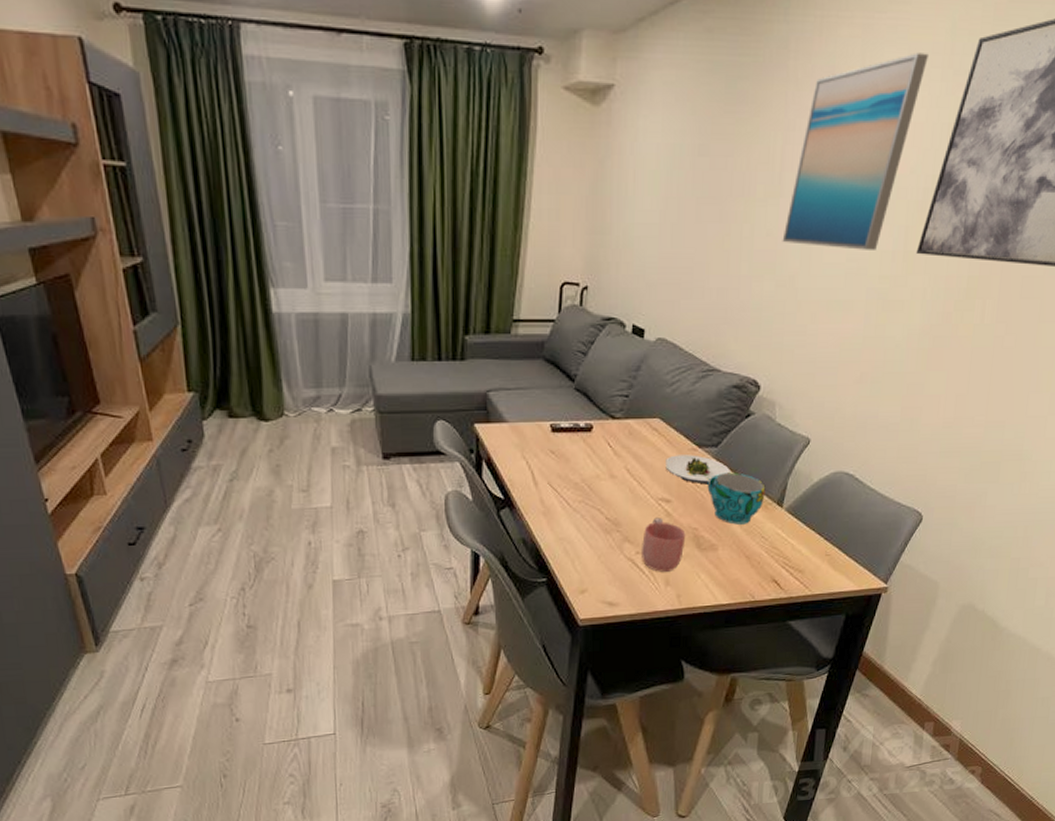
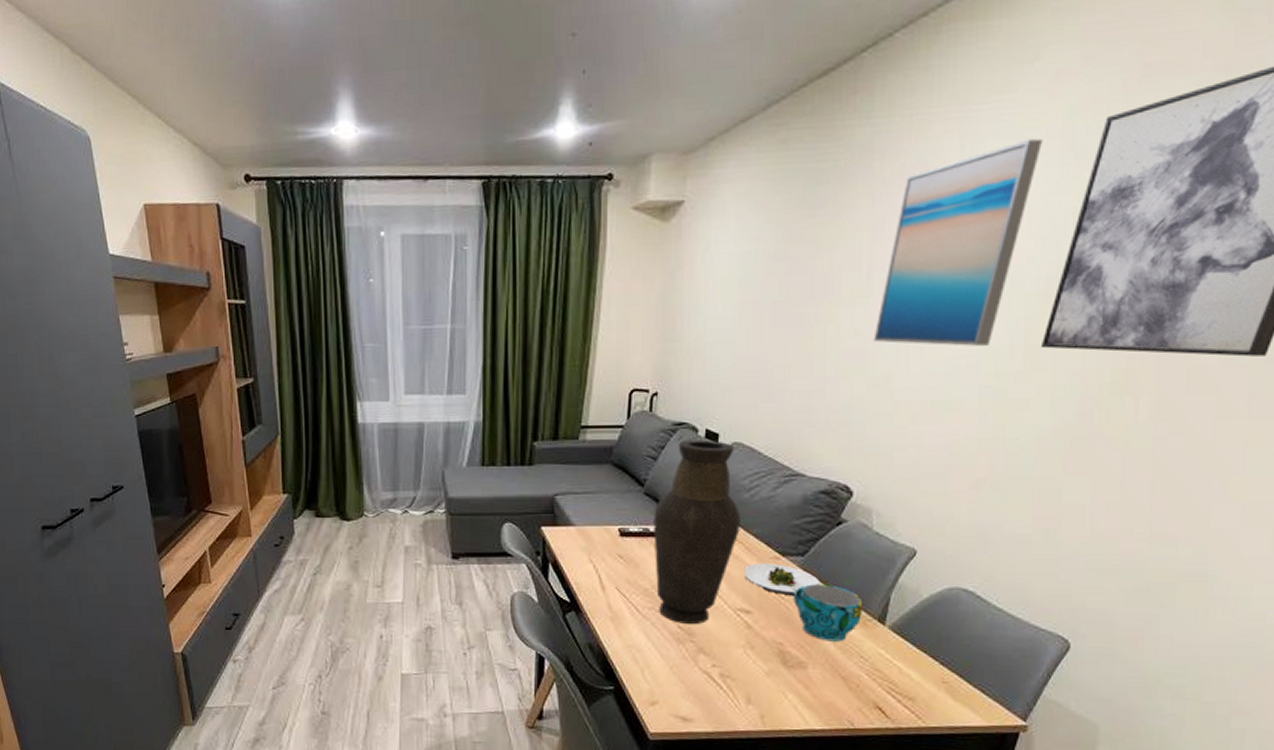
vase: none [583,335,664,516] -> present [653,439,742,625]
mug: present [642,517,686,572] -> none [719,629,769,689]

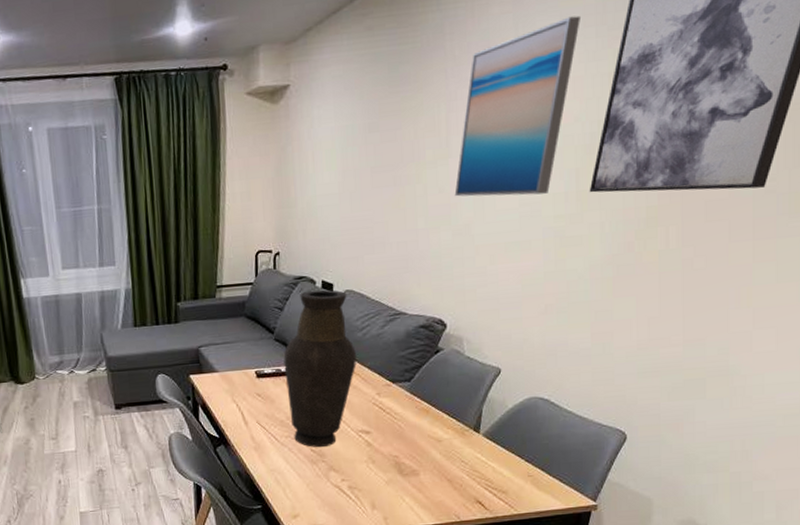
salad plate: present [744,563,820,596] -> none [362,390,425,416]
cup: present [793,584,863,642] -> none [404,403,461,451]

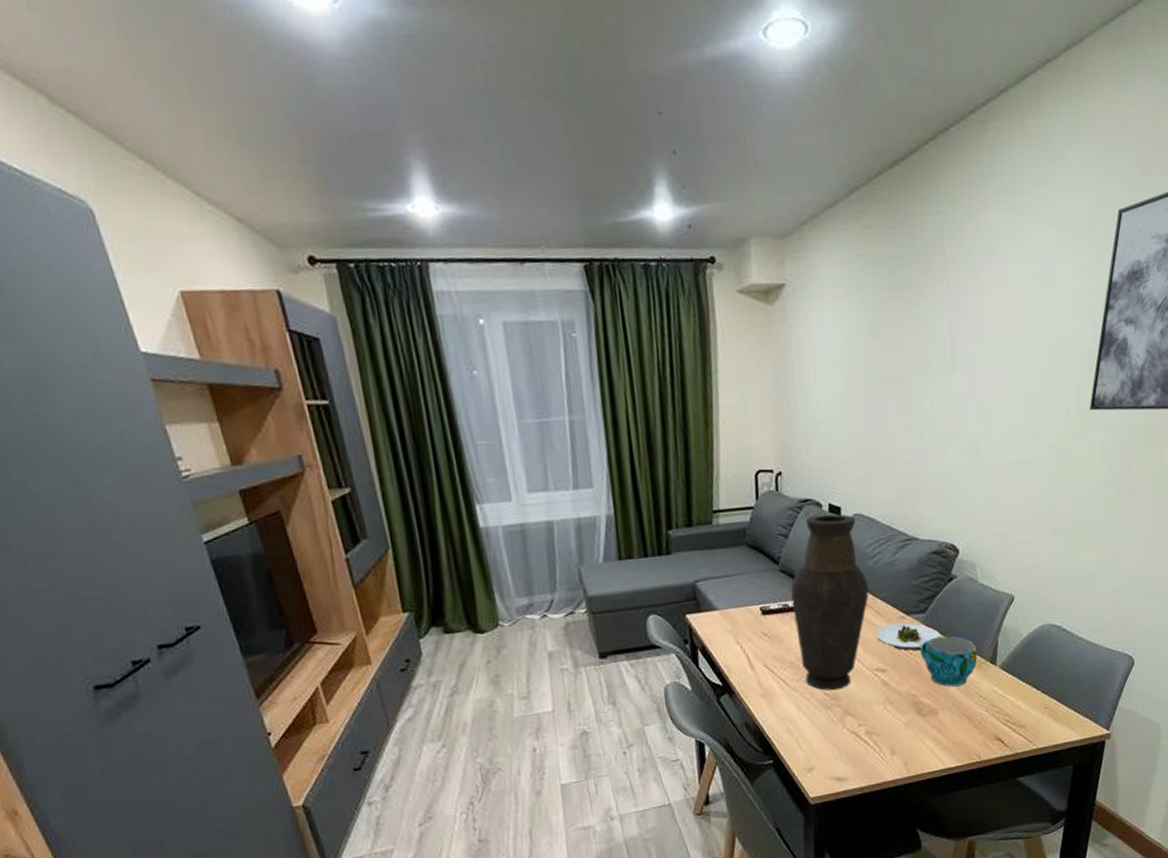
salad plate: none [362,390,425,416] -> present [876,622,941,651]
cup: none [404,403,461,451] -> present [920,635,978,687]
wall art: present [454,15,580,197] -> none [961,227,1074,413]

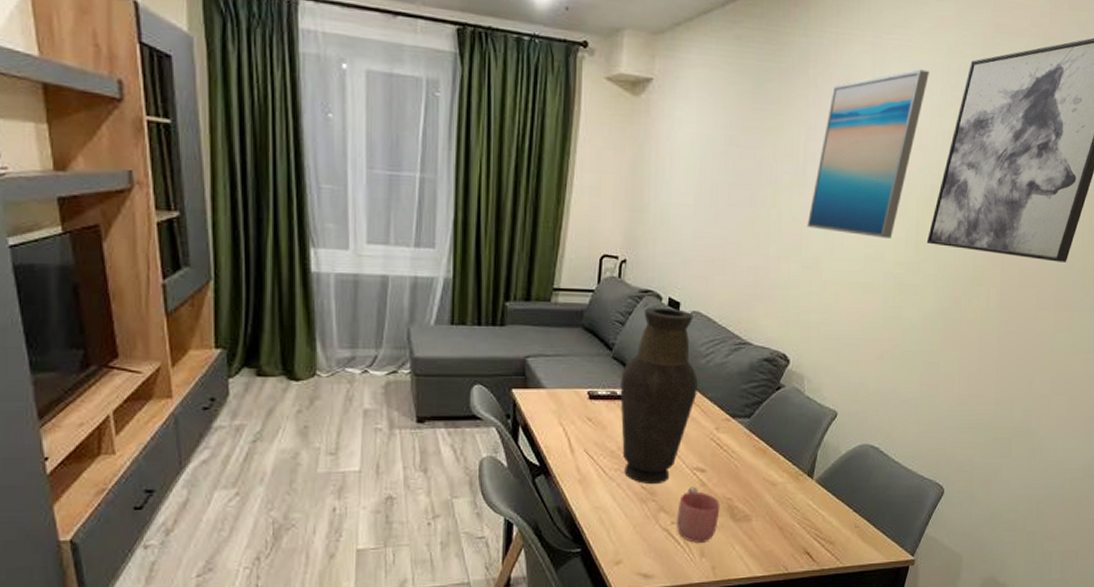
mug: none [863,687,906,742] -> present [677,487,720,543]
salad plate: present [876,622,941,651] -> none [700,425,763,455]
cup: present [920,635,978,687] -> none [741,443,797,495]
wall art: none [961,227,1074,413] -> present [807,69,929,238]

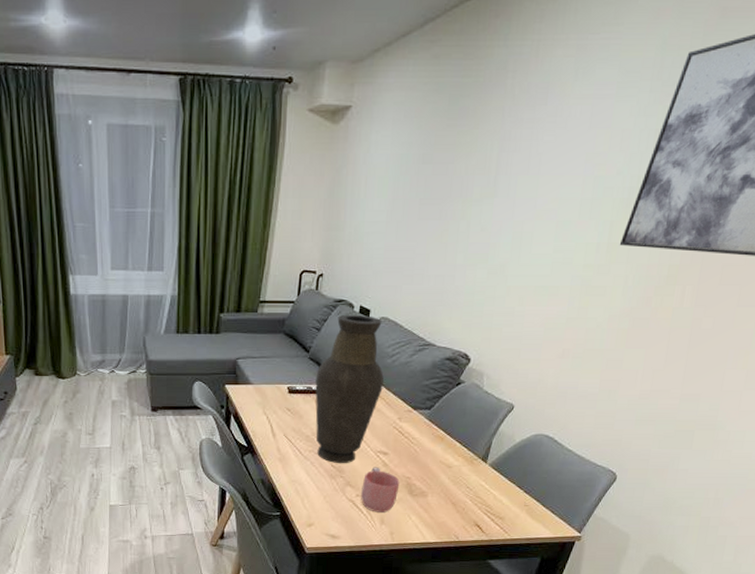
wall art: present [807,69,929,238] -> none [495,68,638,242]

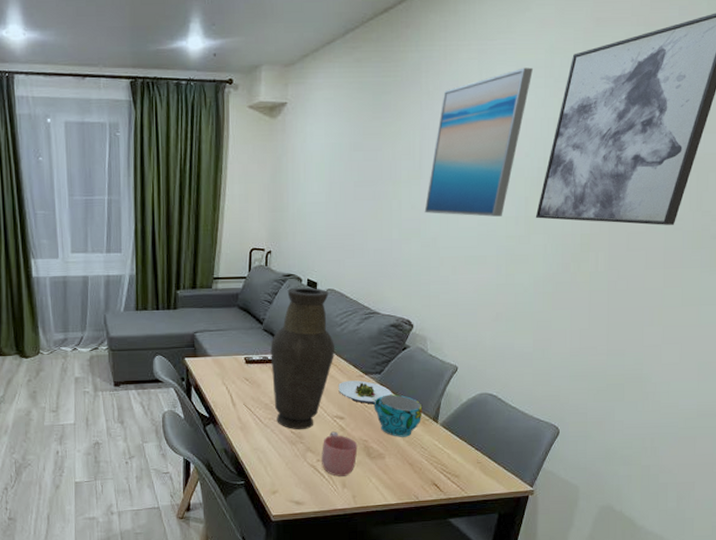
salad plate: none [384,415,441,441] -> present [338,380,392,405]
cup: none [420,431,472,476] -> present [374,394,423,437]
wall art: none [495,68,638,242] -> present [424,67,533,217]

